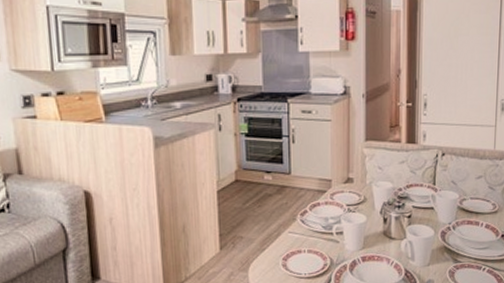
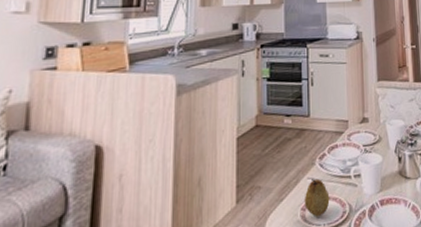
fruit: none [285,232,311,267] -> present [304,177,330,218]

